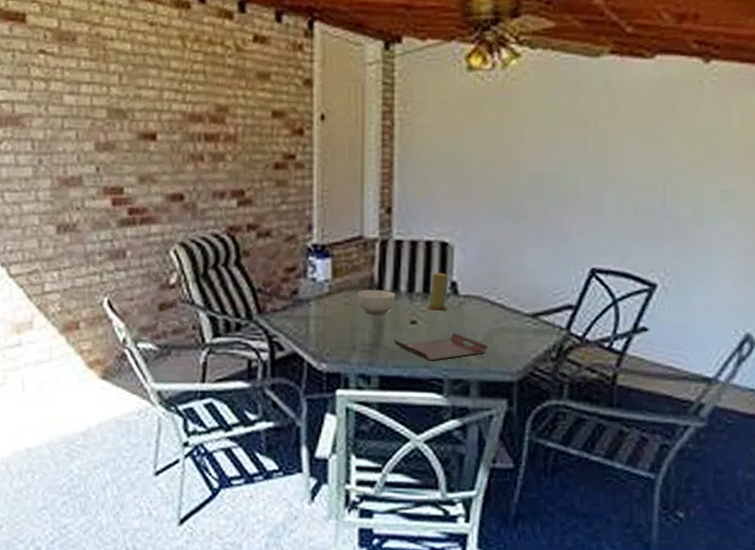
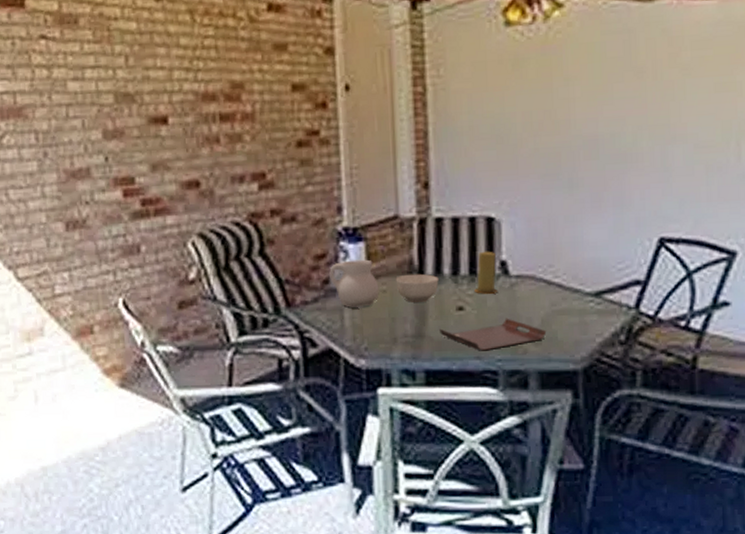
pitcher: none [298,274,342,317] -> present [329,259,380,308]

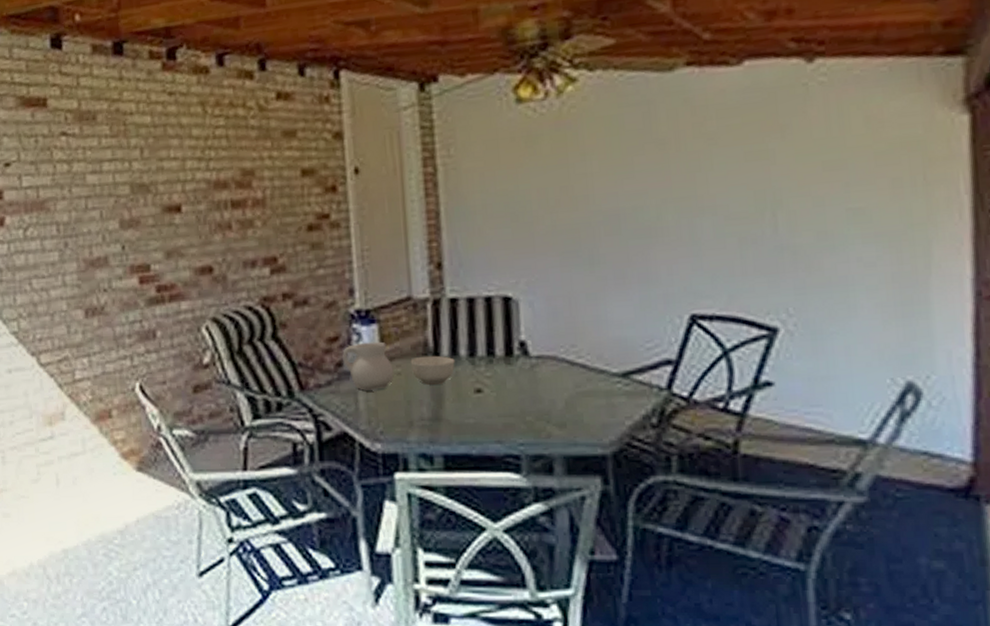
serving tray: present [440,318,547,351] -> none [457,400,572,435]
candle: present [475,251,497,294] -> none [493,331,517,376]

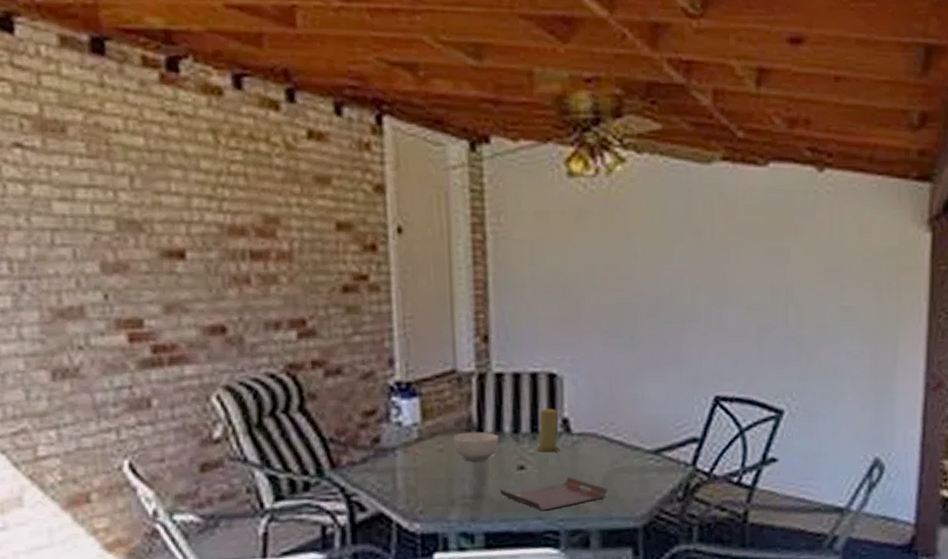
pitcher: present [342,341,394,391] -> none [380,416,436,468]
serving tray: none [457,400,572,435] -> present [500,476,608,511]
candle: none [493,331,517,376] -> present [536,408,559,453]

